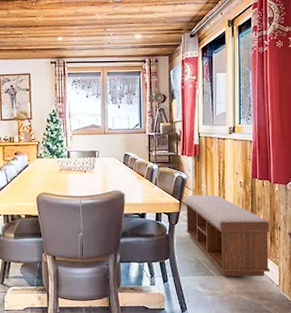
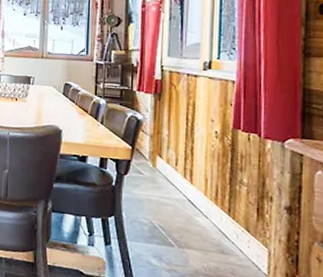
bench: present [185,195,270,277] -> none [138,141,256,260]

